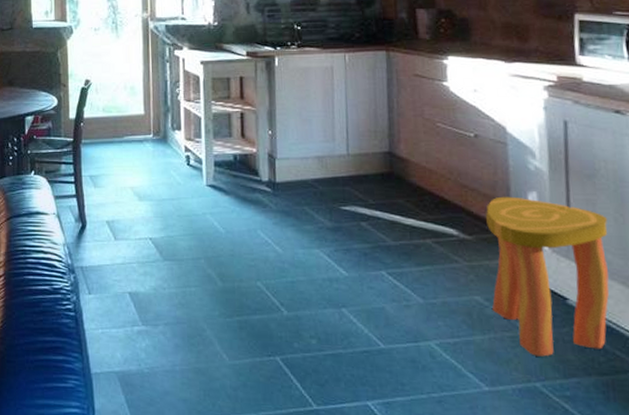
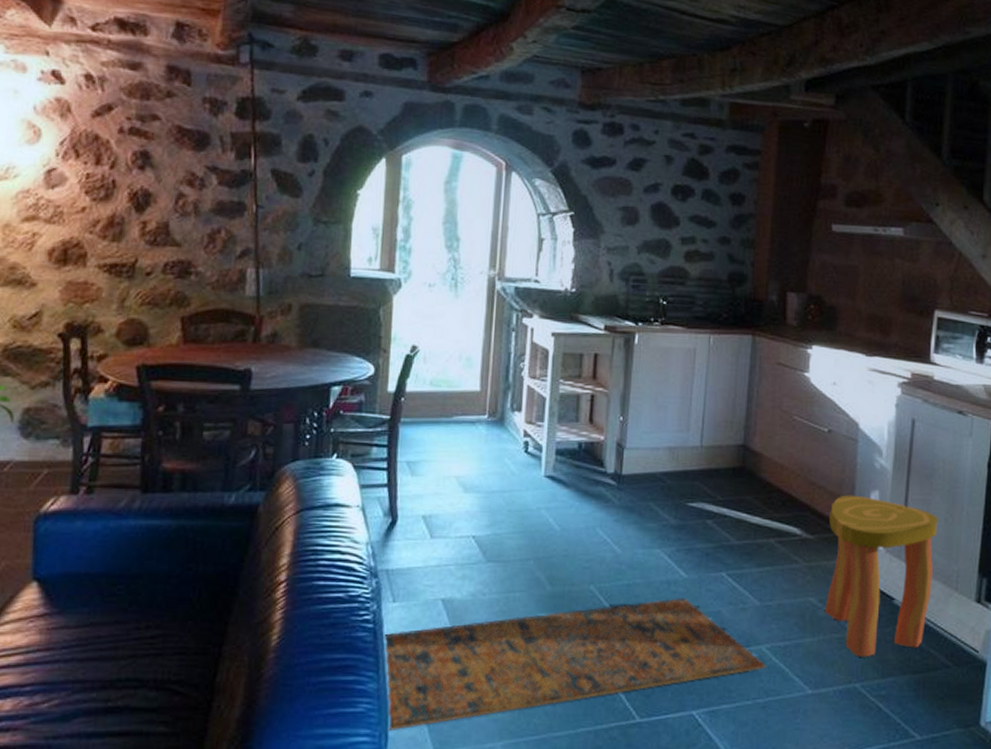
rug: none [84,295,437,405] -> present [383,598,766,732]

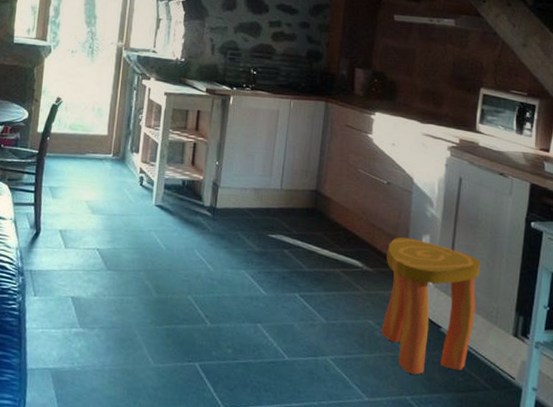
rug: present [383,598,766,732] -> none [25,311,330,398]

